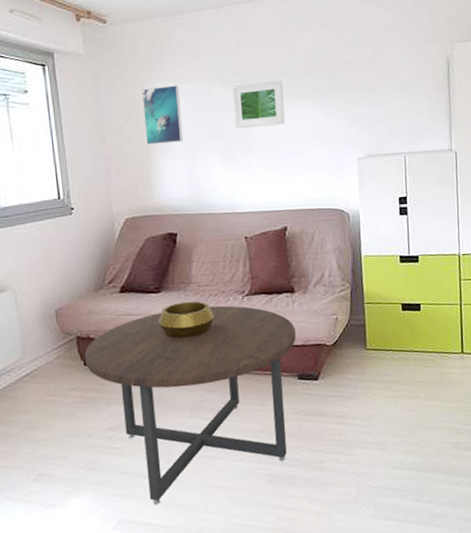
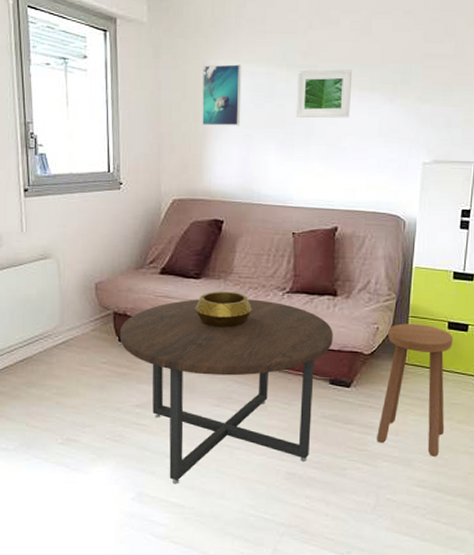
stool: none [347,309,413,437] -> present [377,324,454,457]

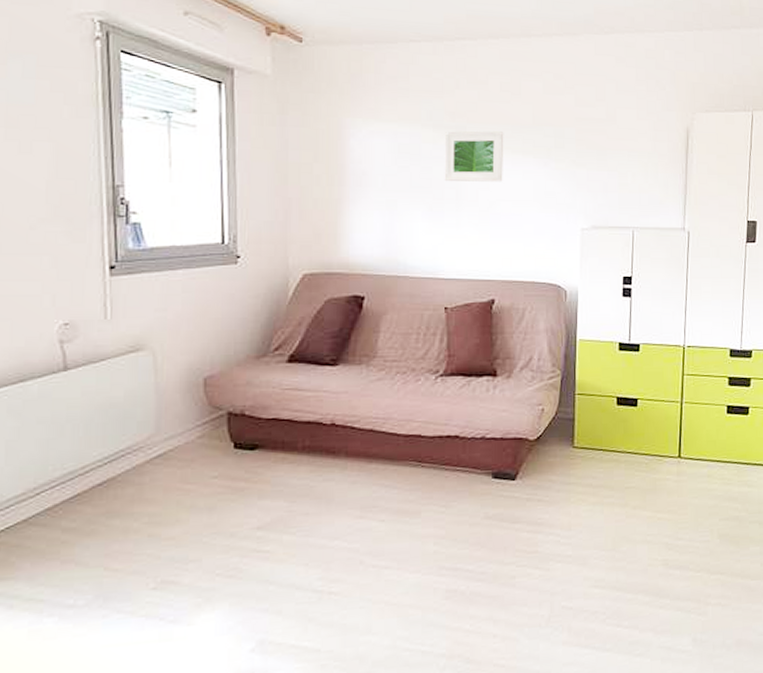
coffee table: present [119,299,333,485] -> none [235,386,494,624]
decorative bowl: present [195,291,252,328] -> none [331,378,400,422]
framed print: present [202,64,242,126] -> none [338,123,383,190]
stool: present [377,324,454,457] -> none [548,402,623,551]

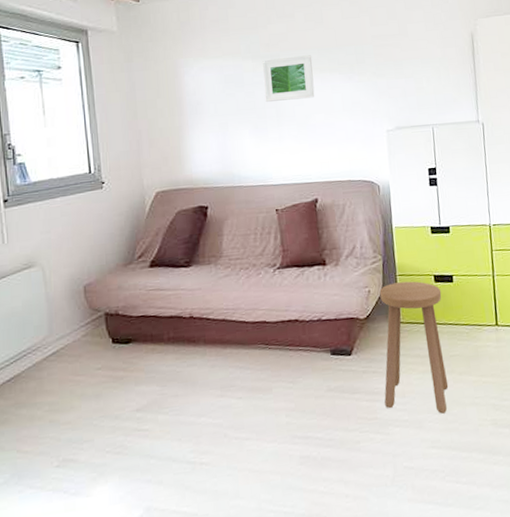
stool: none [548,402,623,551] -> present [379,281,449,414]

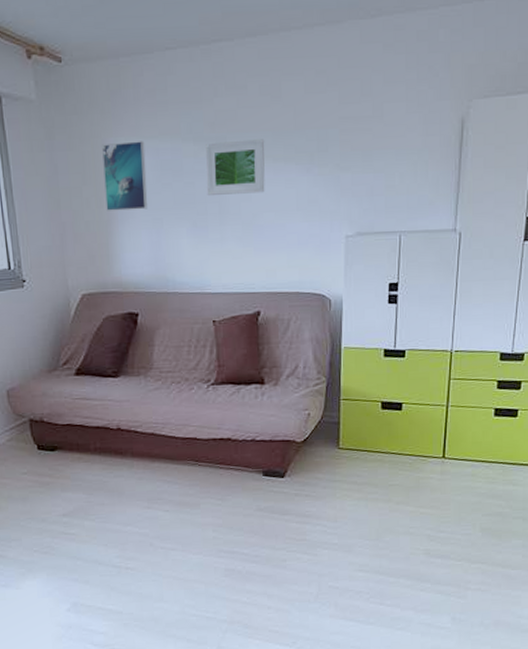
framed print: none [174,60,215,119] -> present [102,141,148,211]
stool: present [379,281,449,414] -> none [315,406,388,540]

